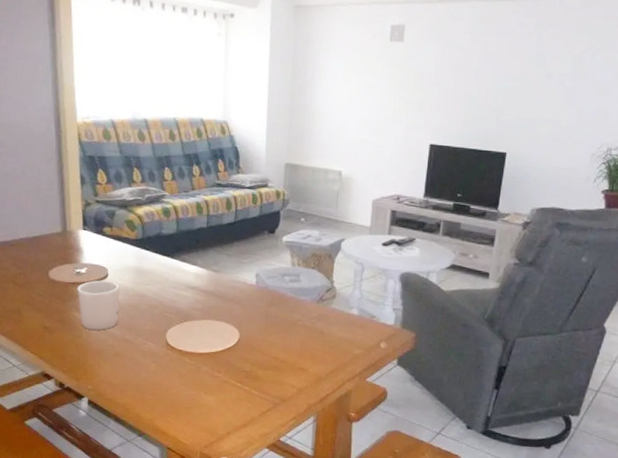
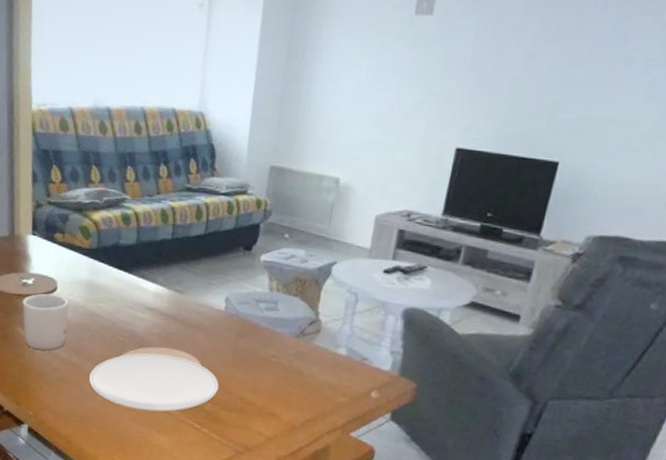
plate: none [142,325,255,377] -> present [89,353,219,413]

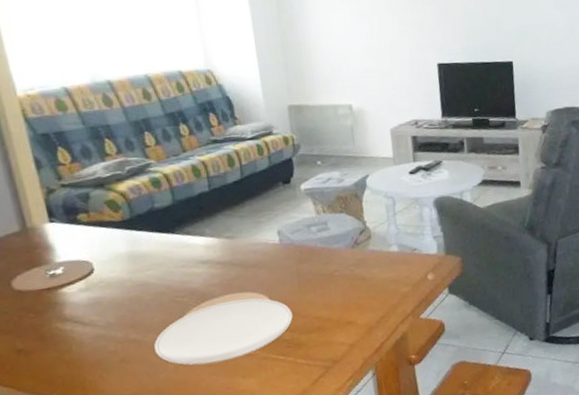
mug: present [22,293,69,351] -> none [55,275,119,340]

